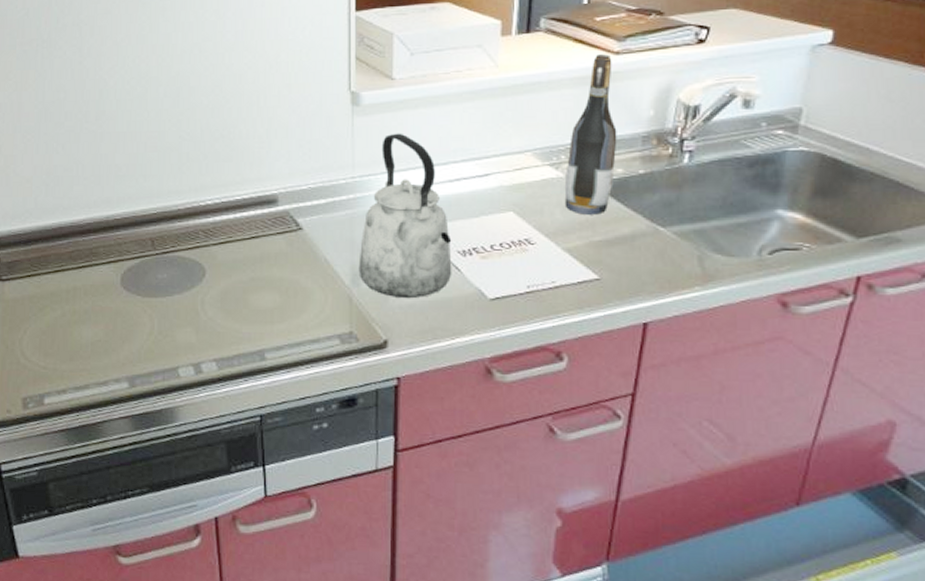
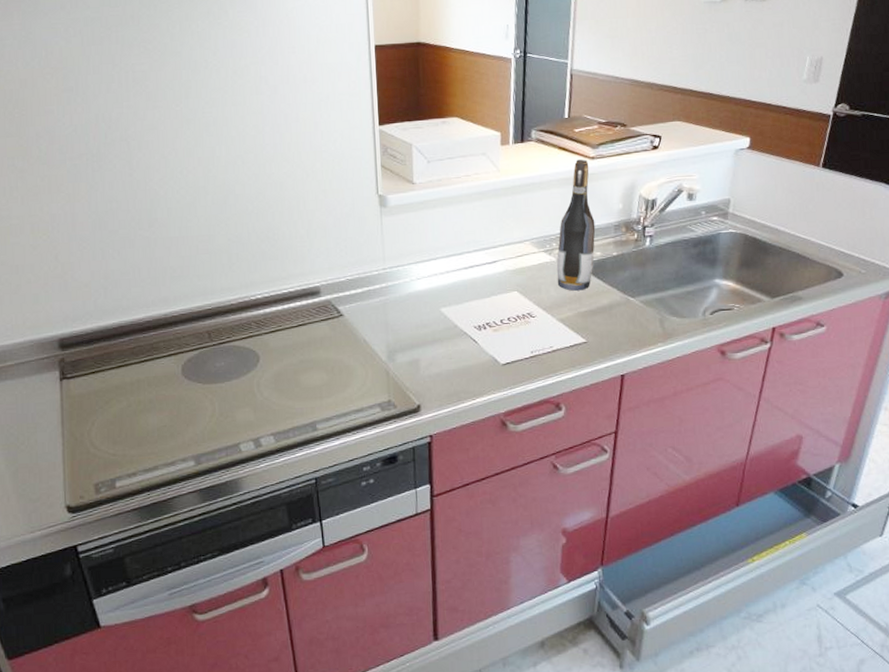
kettle: present [358,133,452,299] -> none [393,229,471,369]

